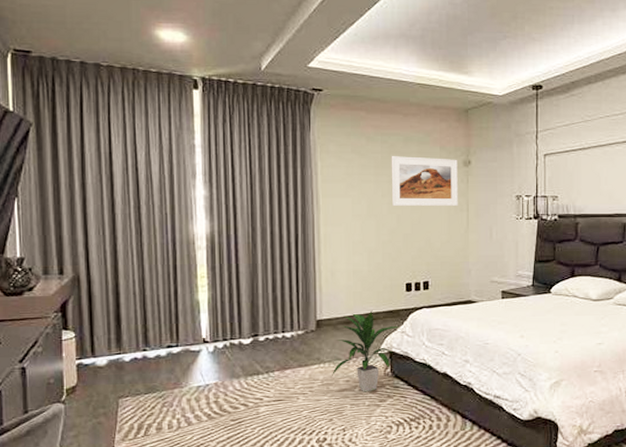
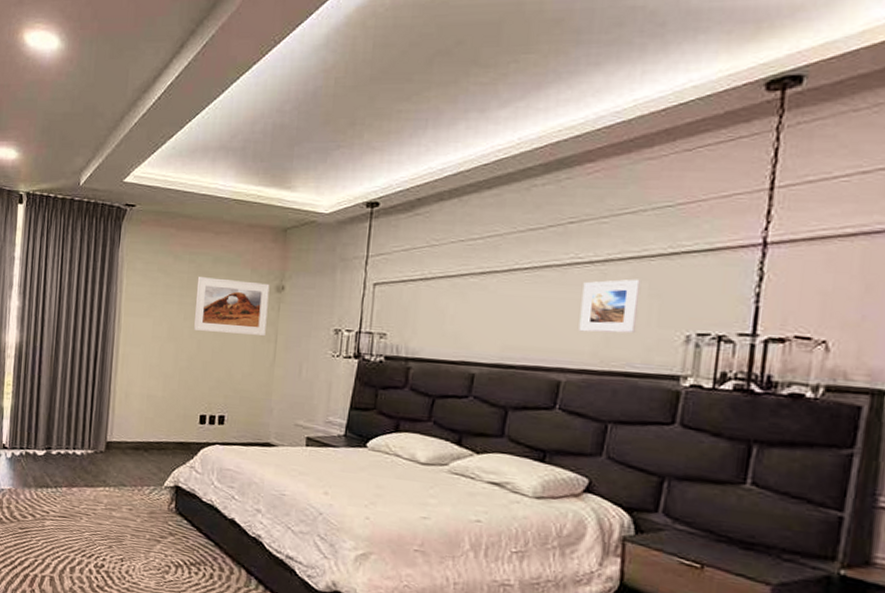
indoor plant: present [331,310,400,393] -> none [114,439,189,525]

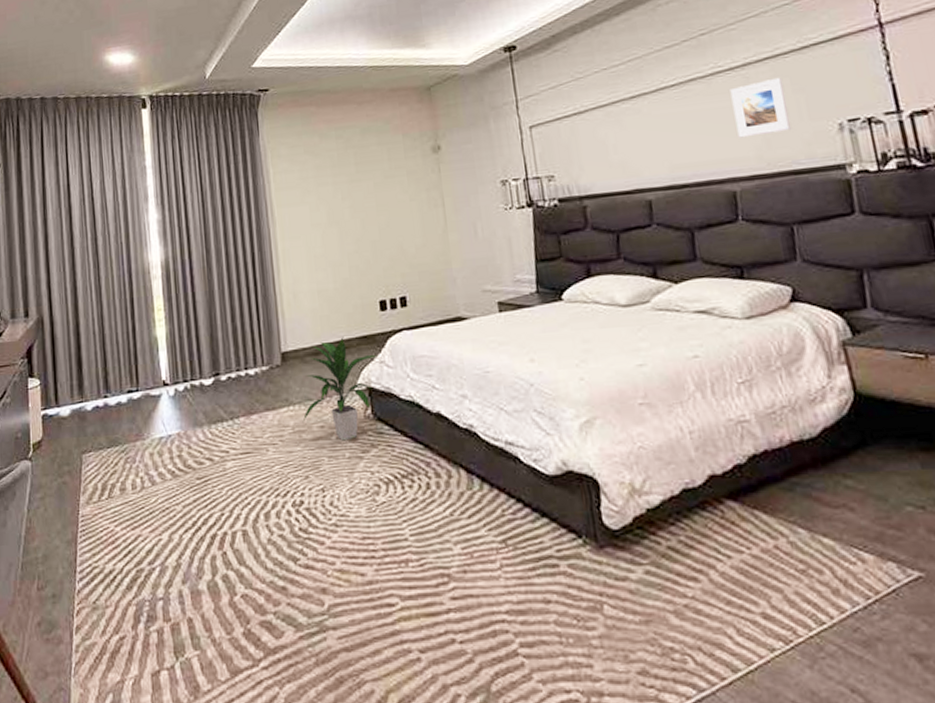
indoor plant: none [114,439,189,525] -> present [302,337,378,441]
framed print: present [194,277,270,336] -> none [348,146,431,209]

